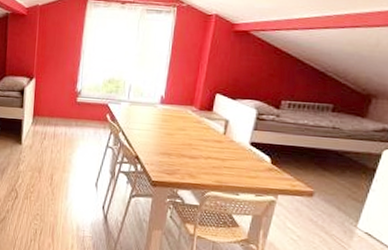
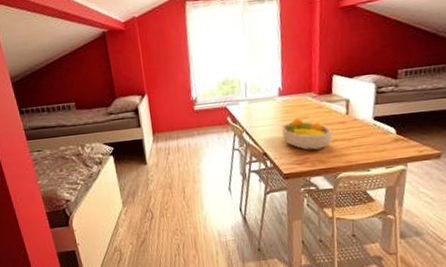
fruit bowl: none [157,128,207,164] -> present [282,118,333,150]

